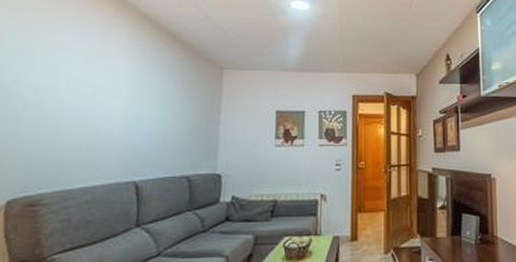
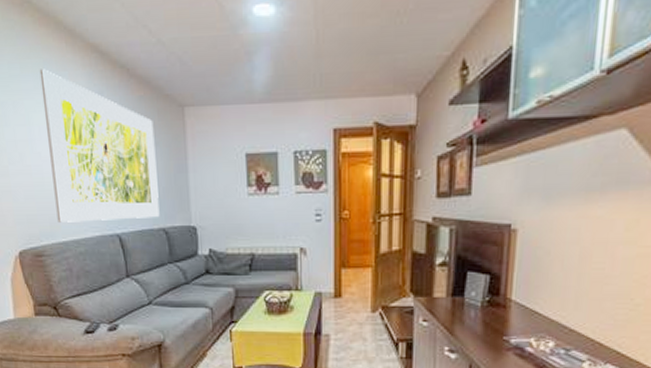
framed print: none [66,27,191,169] -> present [39,69,160,223]

